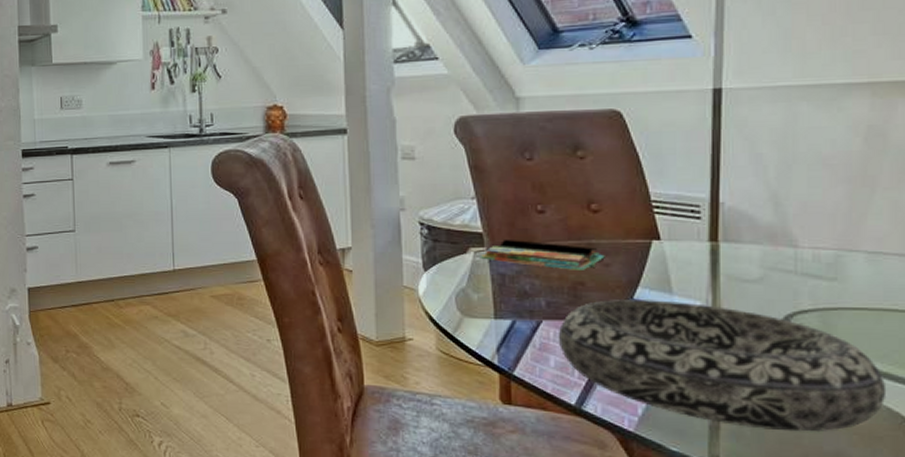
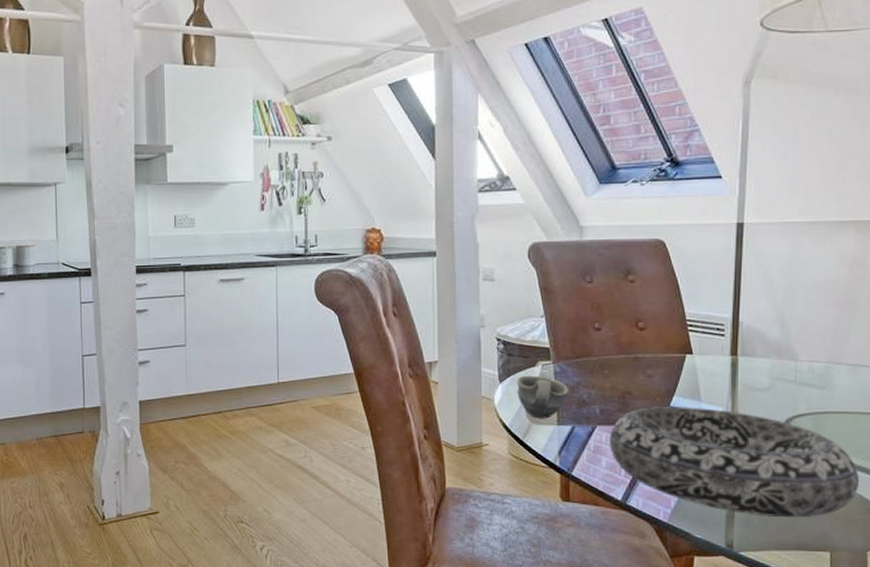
cup: none [445,263,508,312] -> present [517,375,569,419]
book: present [480,239,605,270] -> none [546,353,649,381]

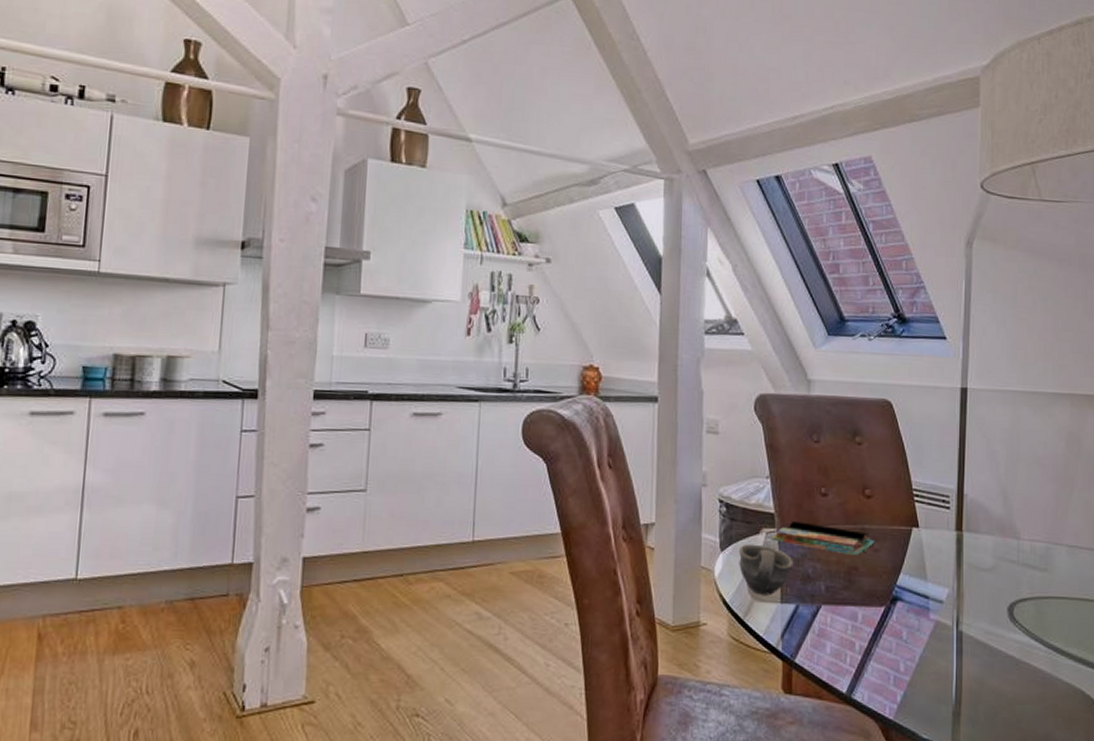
book: none [546,353,649,381] -> present [771,520,875,555]
decorative bowl: present [609,407,860,518] -> none [834,585,1081,716]

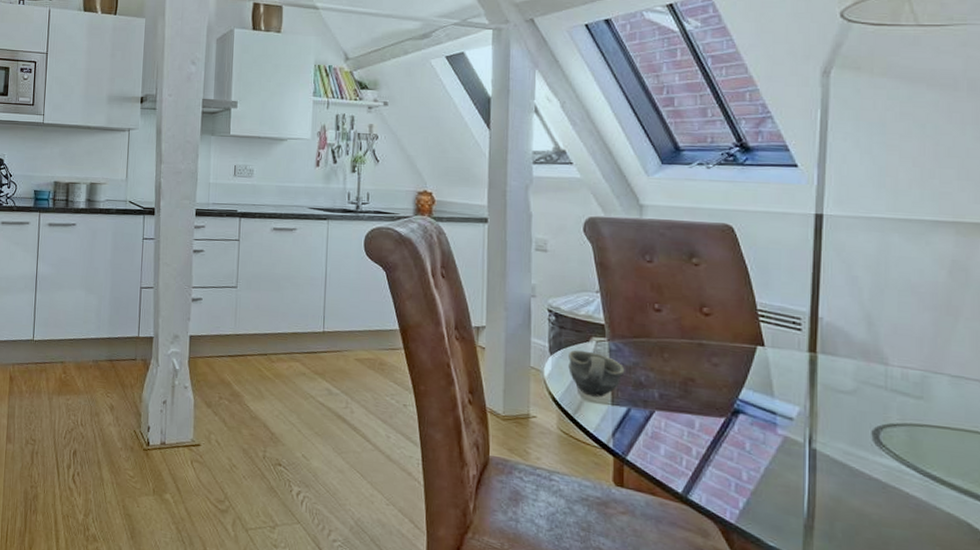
book: present [771,520,875,555] -> none [601,332,714,368]

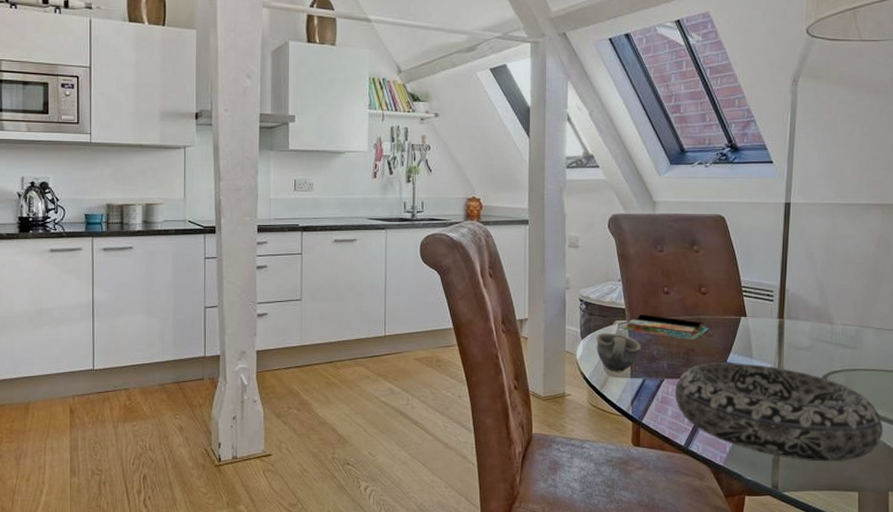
book: none [601,332,714,368] -> present [622,314,709,340]
decorative bowl: none [668,397,968,541] -> present [674,363,883,462]

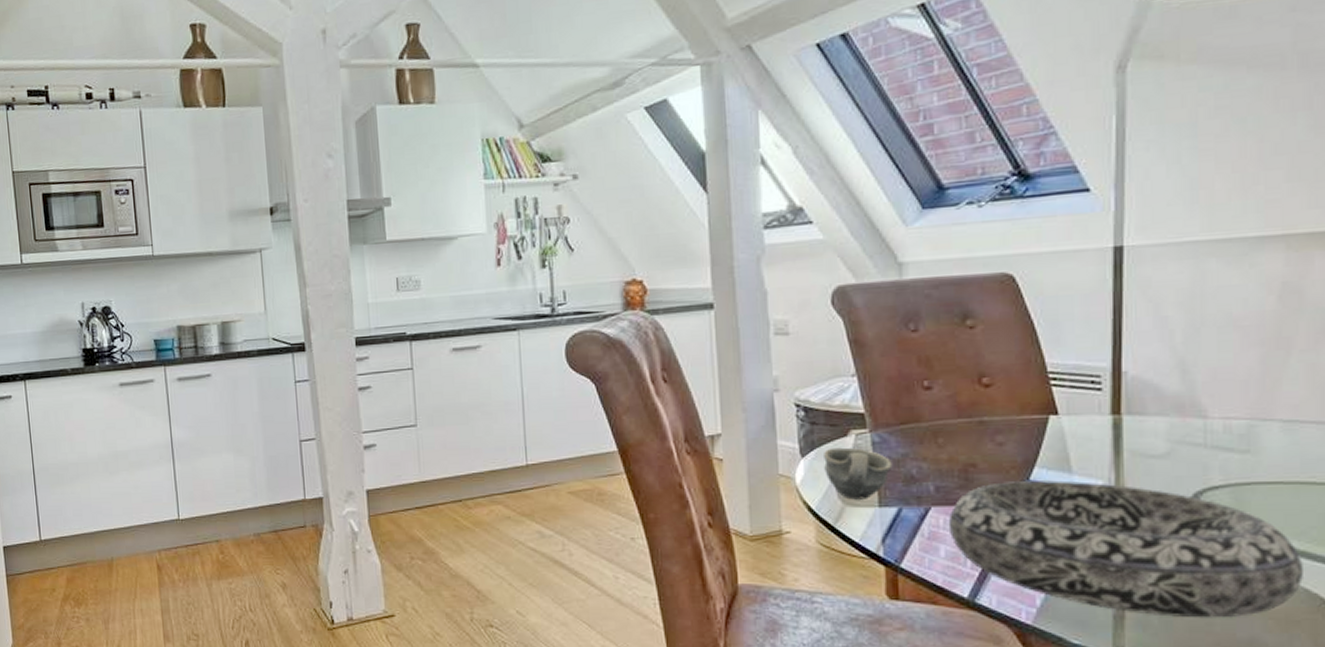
book: present [622,314,709,340] -> none [862,419,998,451]

